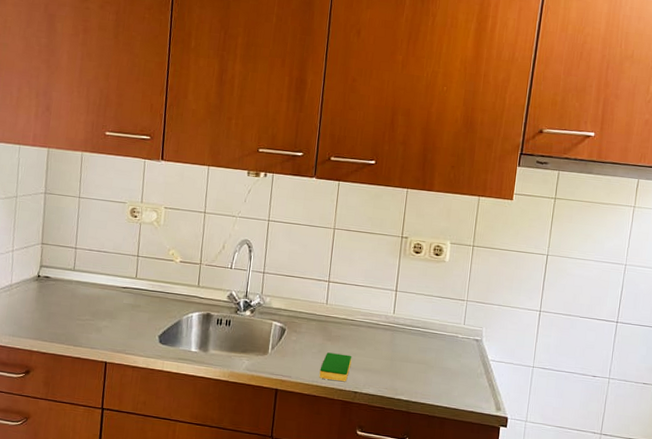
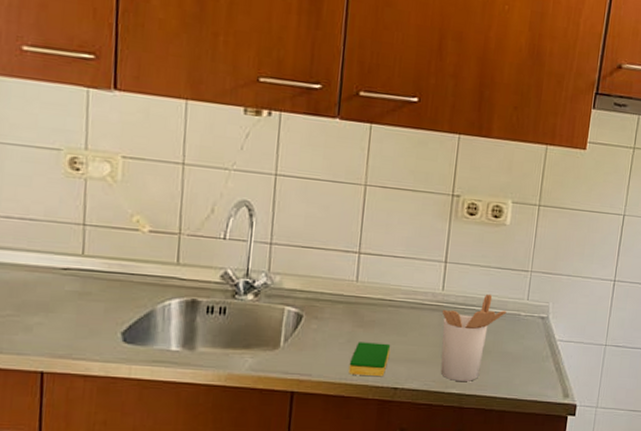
utensil holder: none [391,318,446,391] -> present [440,293,507,381]

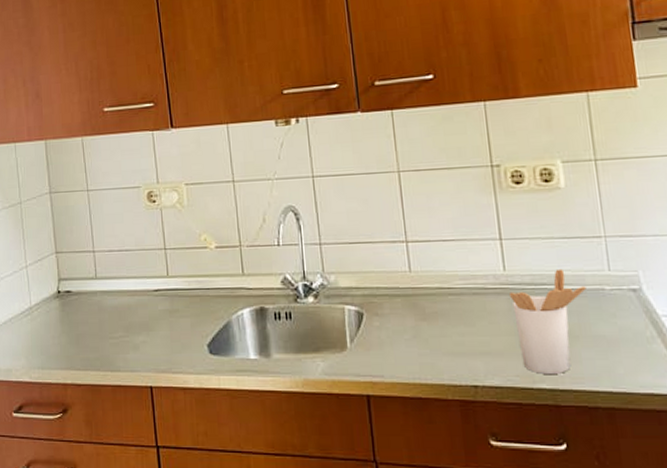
dish sponge: present [348,342,391,377] -> none [420,336,462,374]

